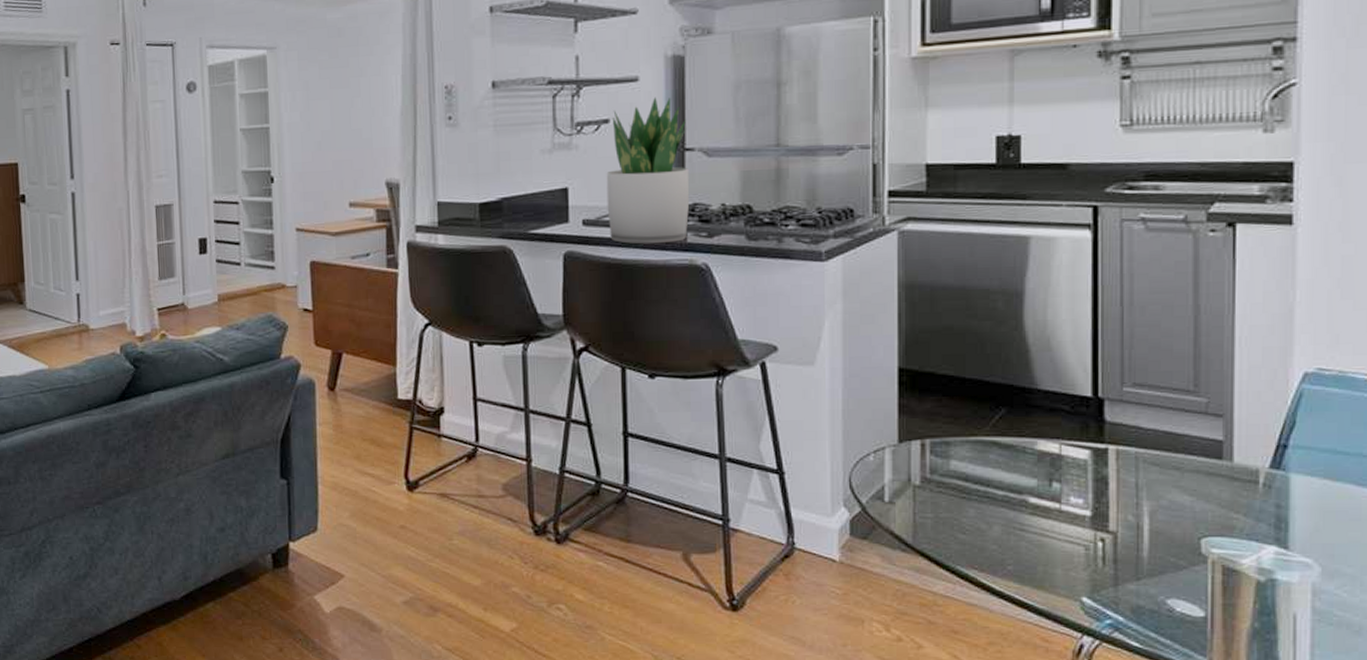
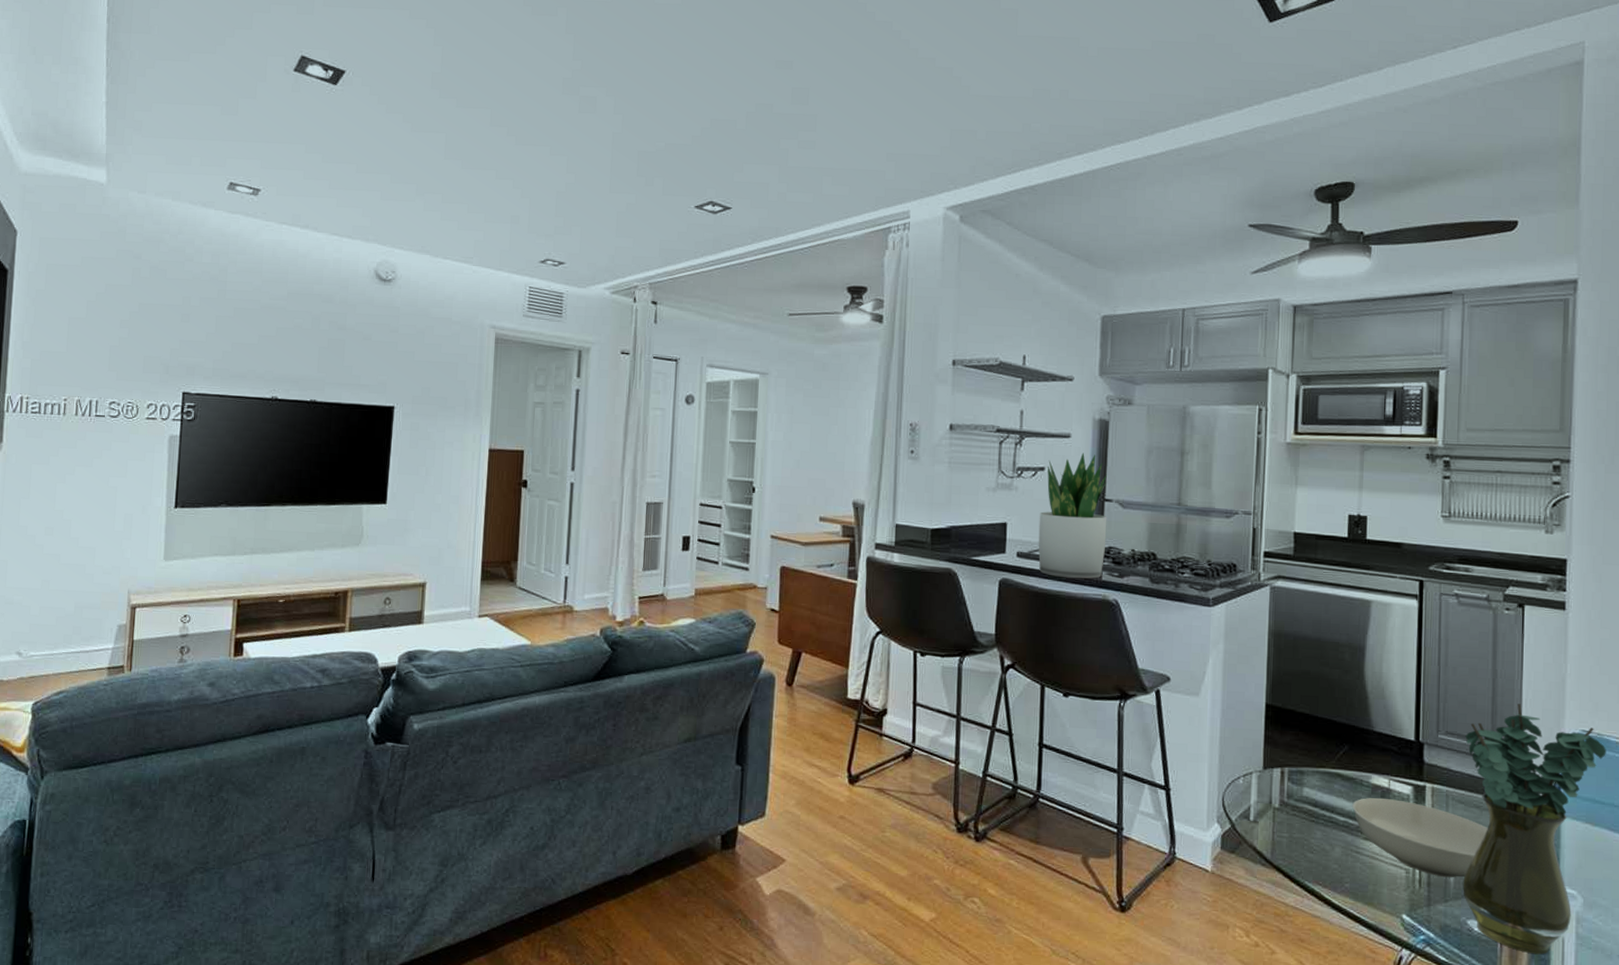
bowl: none [1013,465,1192,553] -> present [1352,797,1488,878]
vase: none [1159,343,1351,635] -> present [1463,704,1606,955]

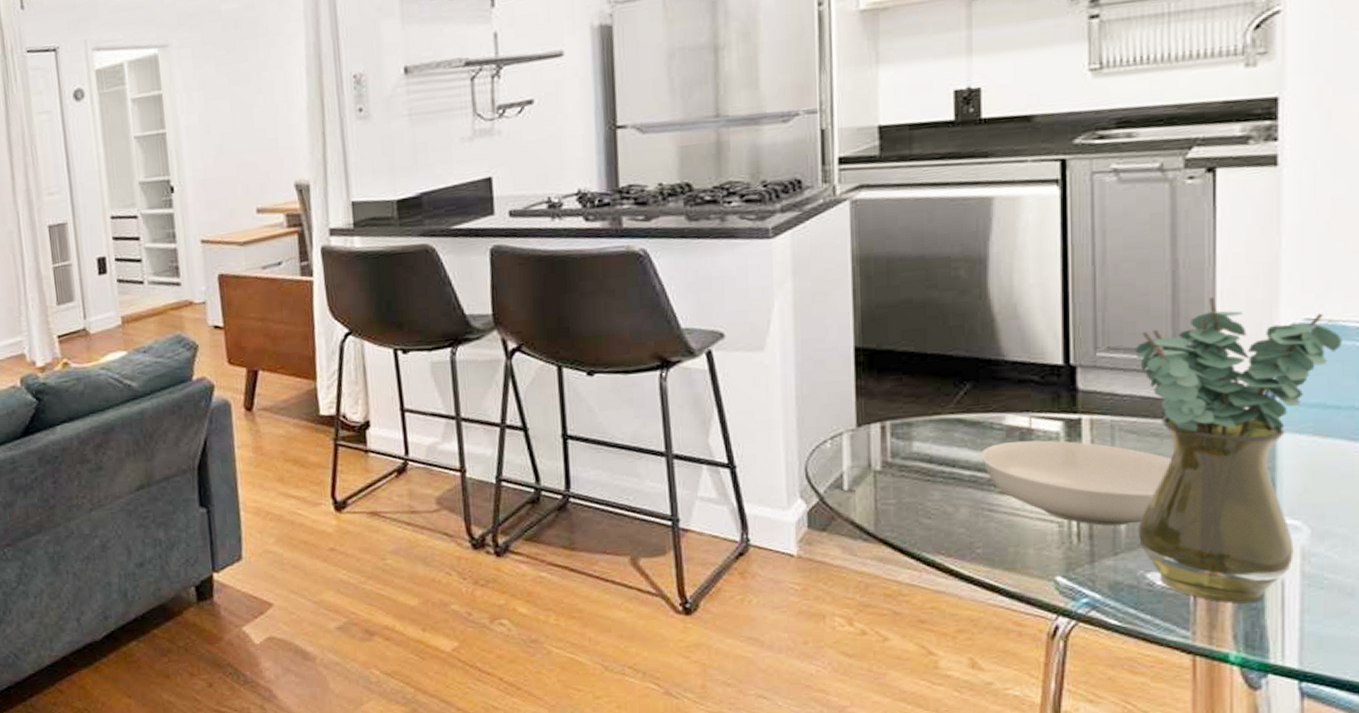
planter: present [1038,453,1107,580] -> none [532,72,624,234]

